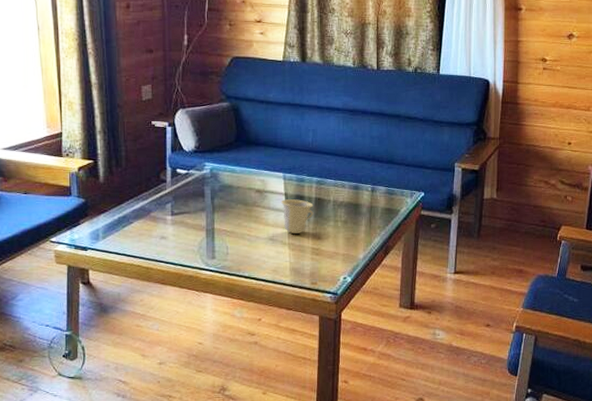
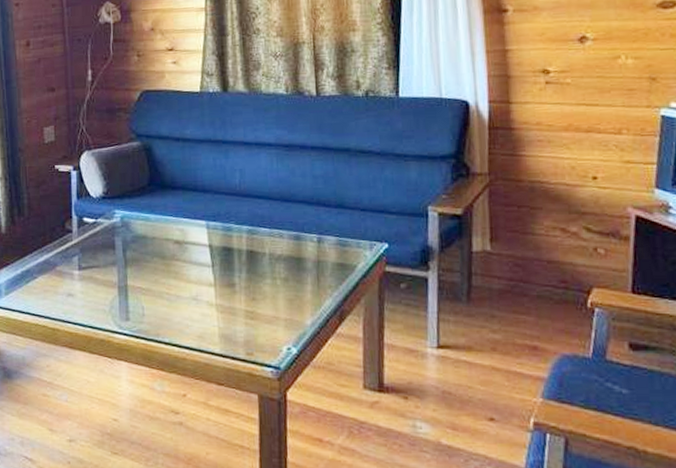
cup: present [280,199,314,234] -> none [204,252,245,293]

